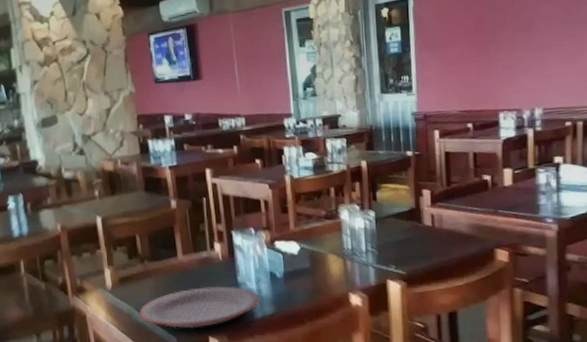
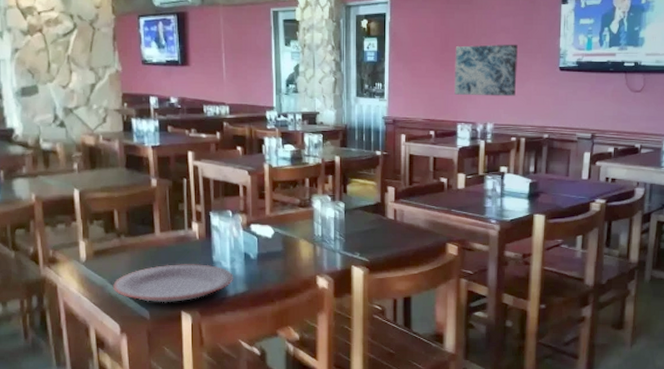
wall art: none [491,13,568,80] -> present [454,44,518,97]

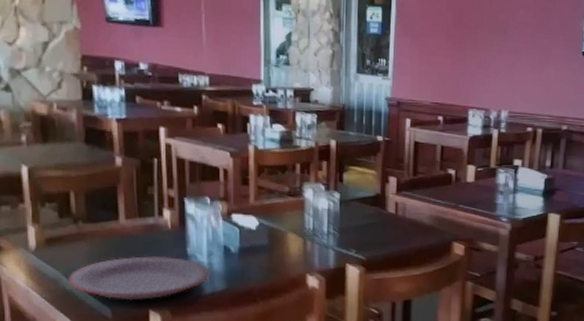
wall art: present [454,44,518,97] -> none [467,22,538,82]

